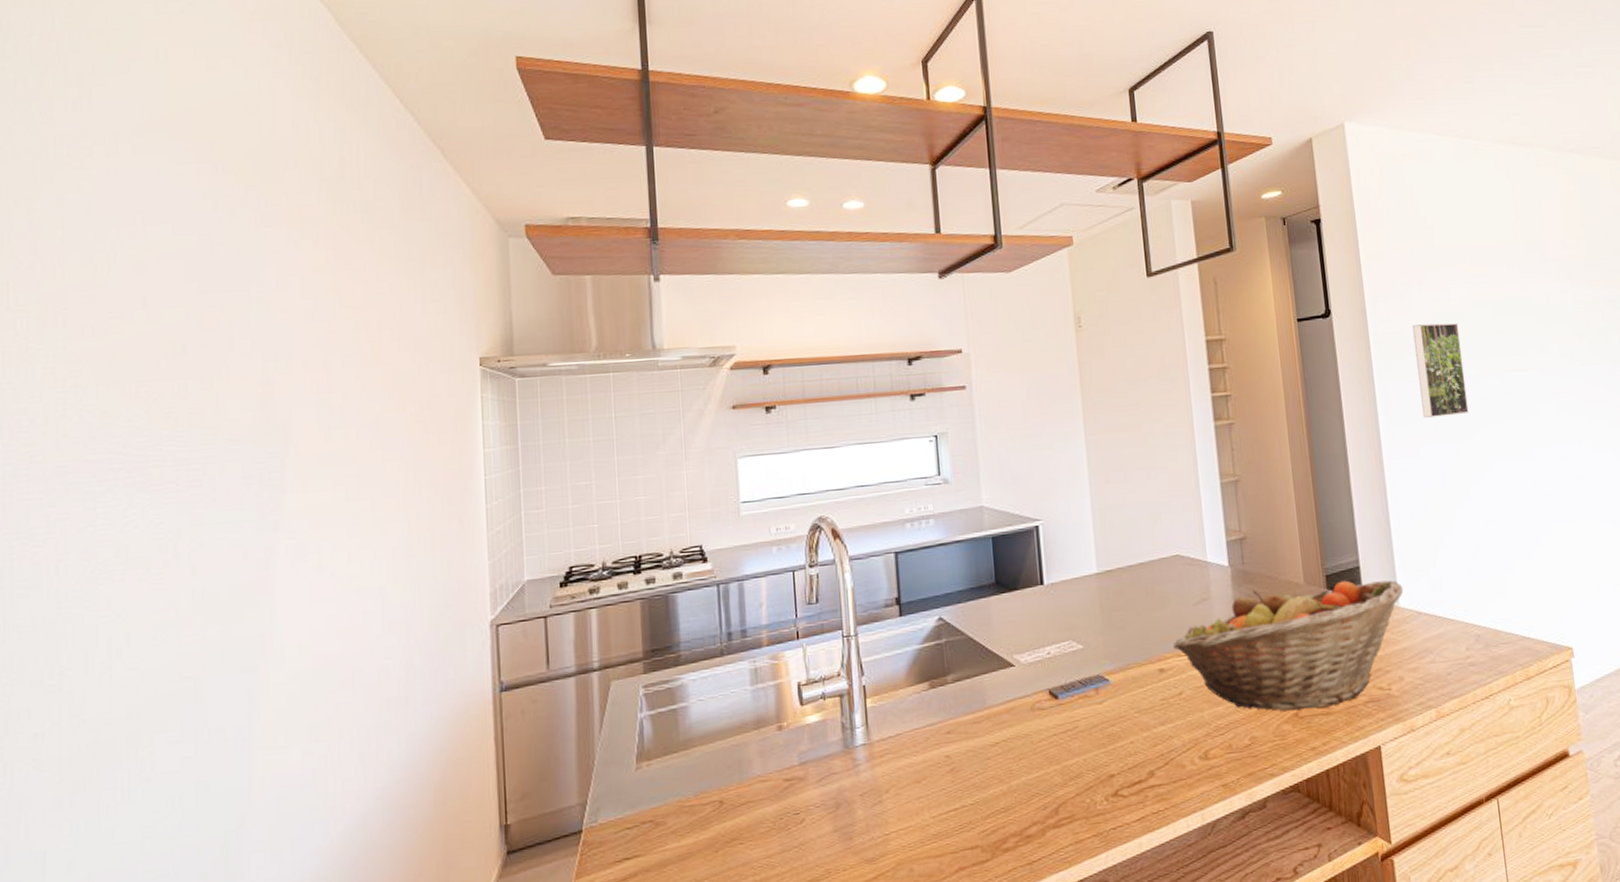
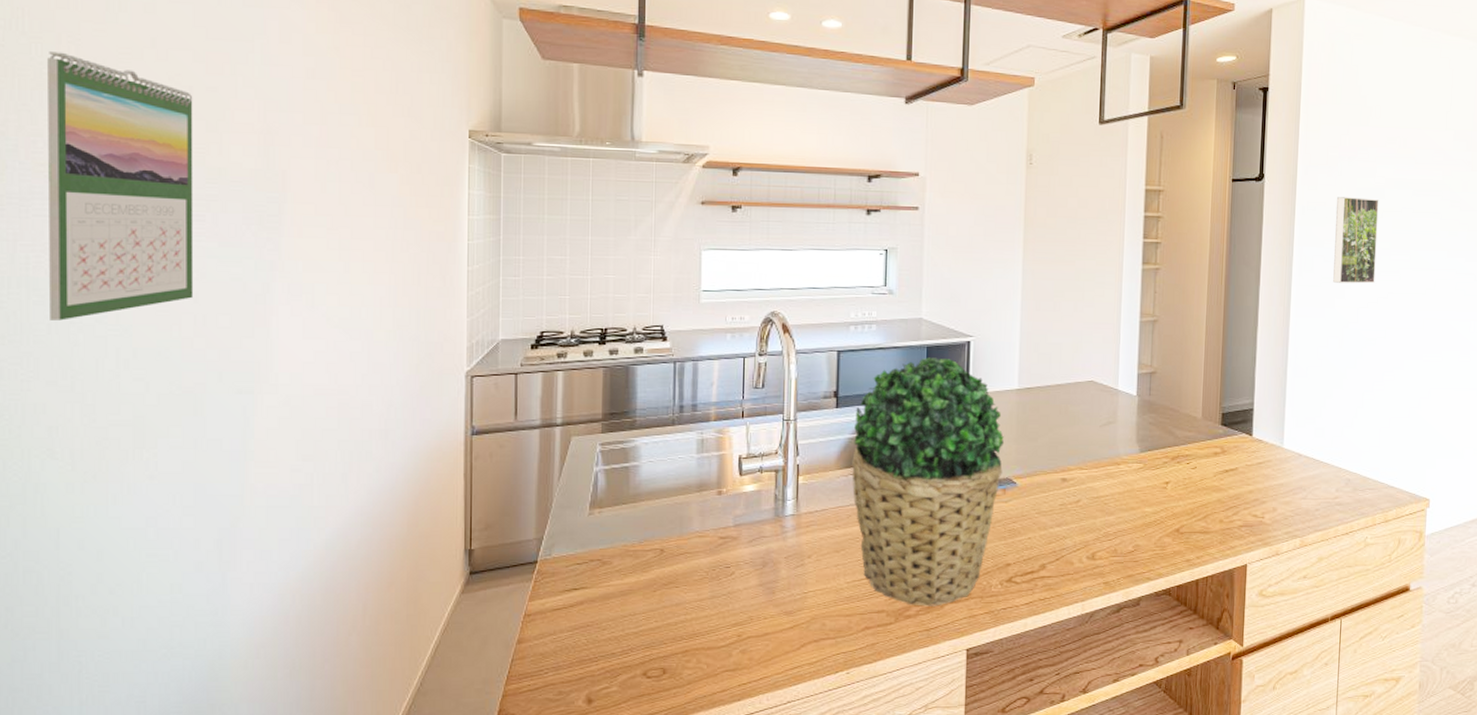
calendar: none [33,323,191,614] -> present [47,51,194,321]
potted plant: none [922,548,1092,836] -> present [852,357,1004,606]
fruit basket: present [1173,580,1404,712] -> none [1076,419,1289,527]

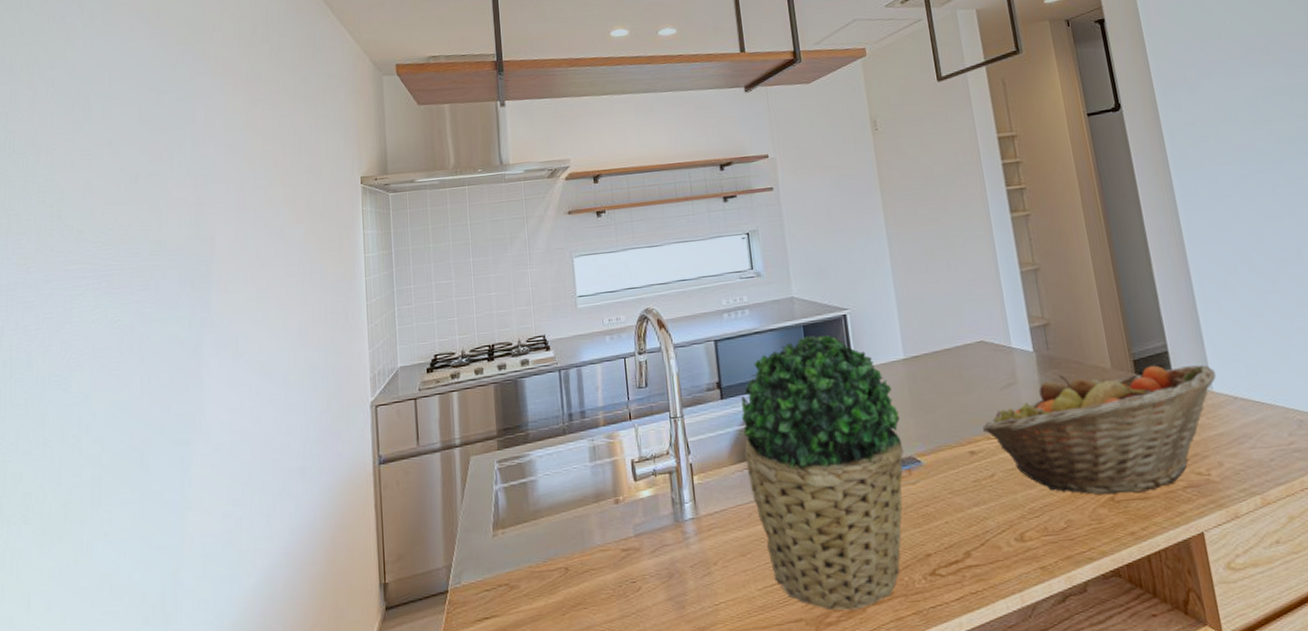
calendar: present [47,51,194,321] -> none [27,162,140,395]
fruit basket: none [1076,419,1289,527] -> present [982,365,1217,496]
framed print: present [1333,197,1379,284] -> none [1205,111,1272,204]

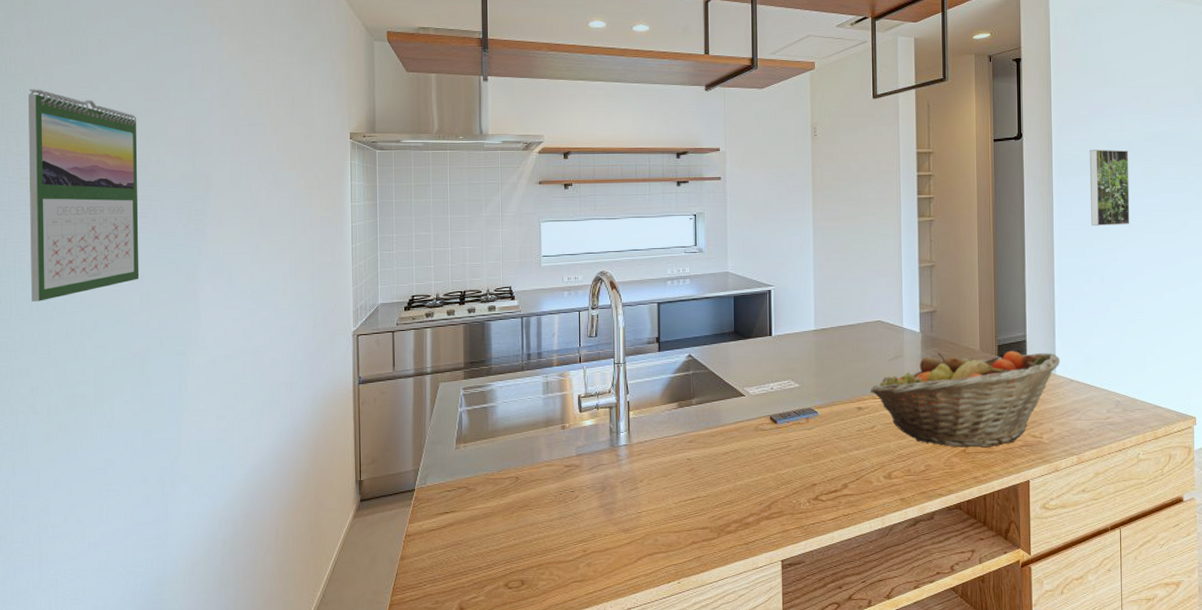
calendar: none [27,162,140,395] -> present [28,89,140,302]
potted plant: present [741,335,904,611] -> none [674,305,805,523]
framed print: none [1205,111,1272,204] -> present [1089,149,1130,226]

